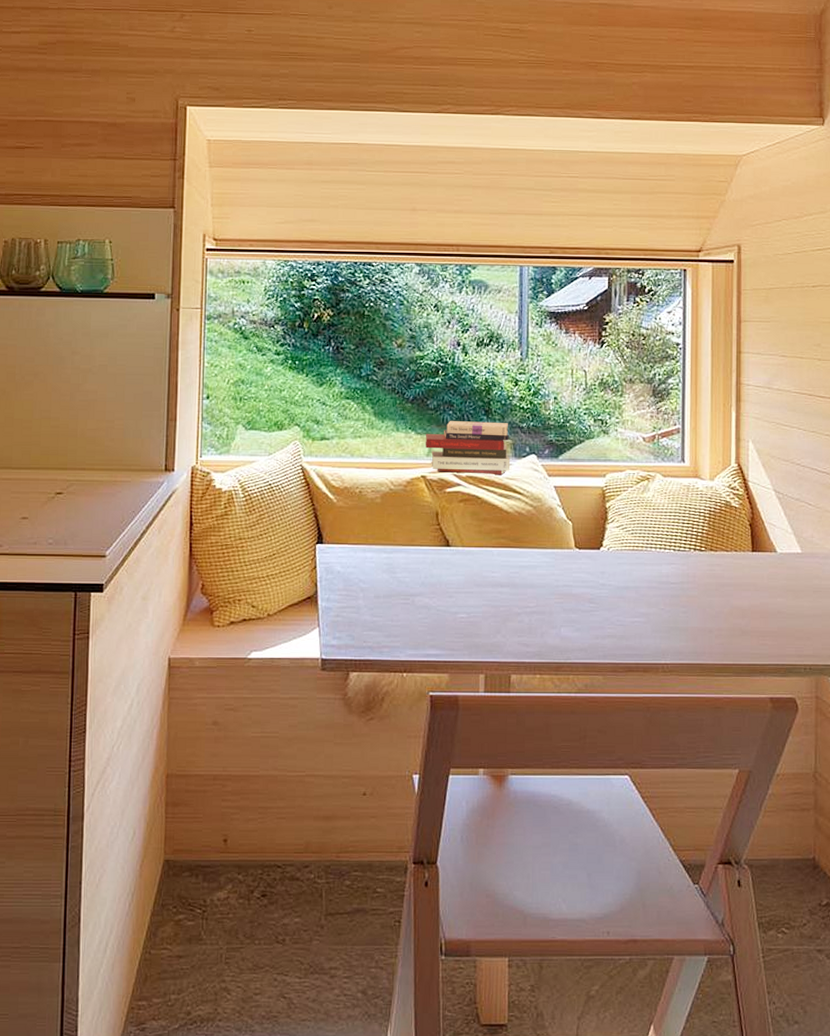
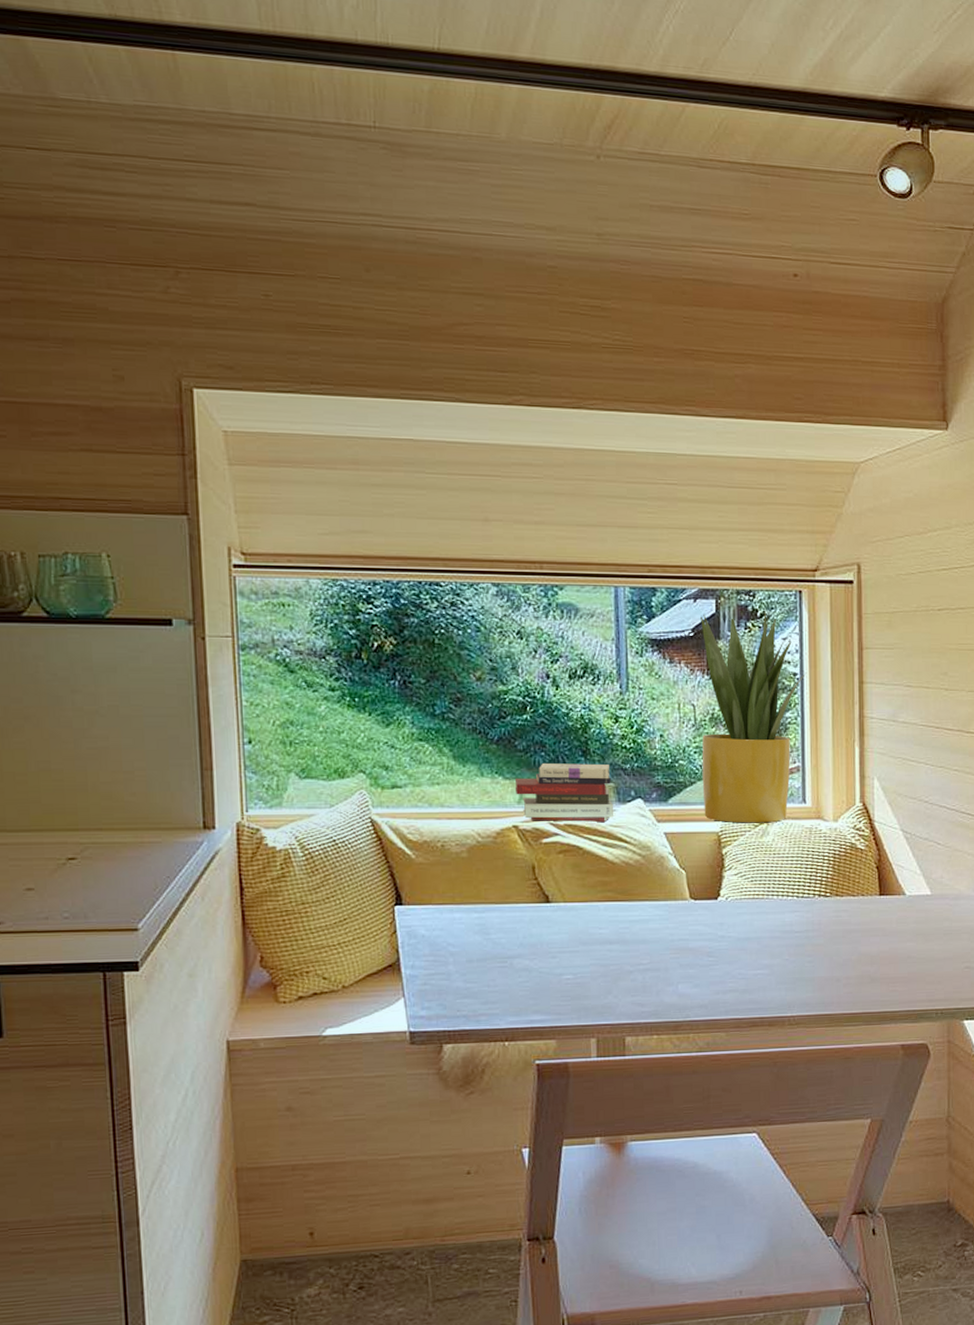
planter: none [590,285,688,480] -> present [701,609,806,823]

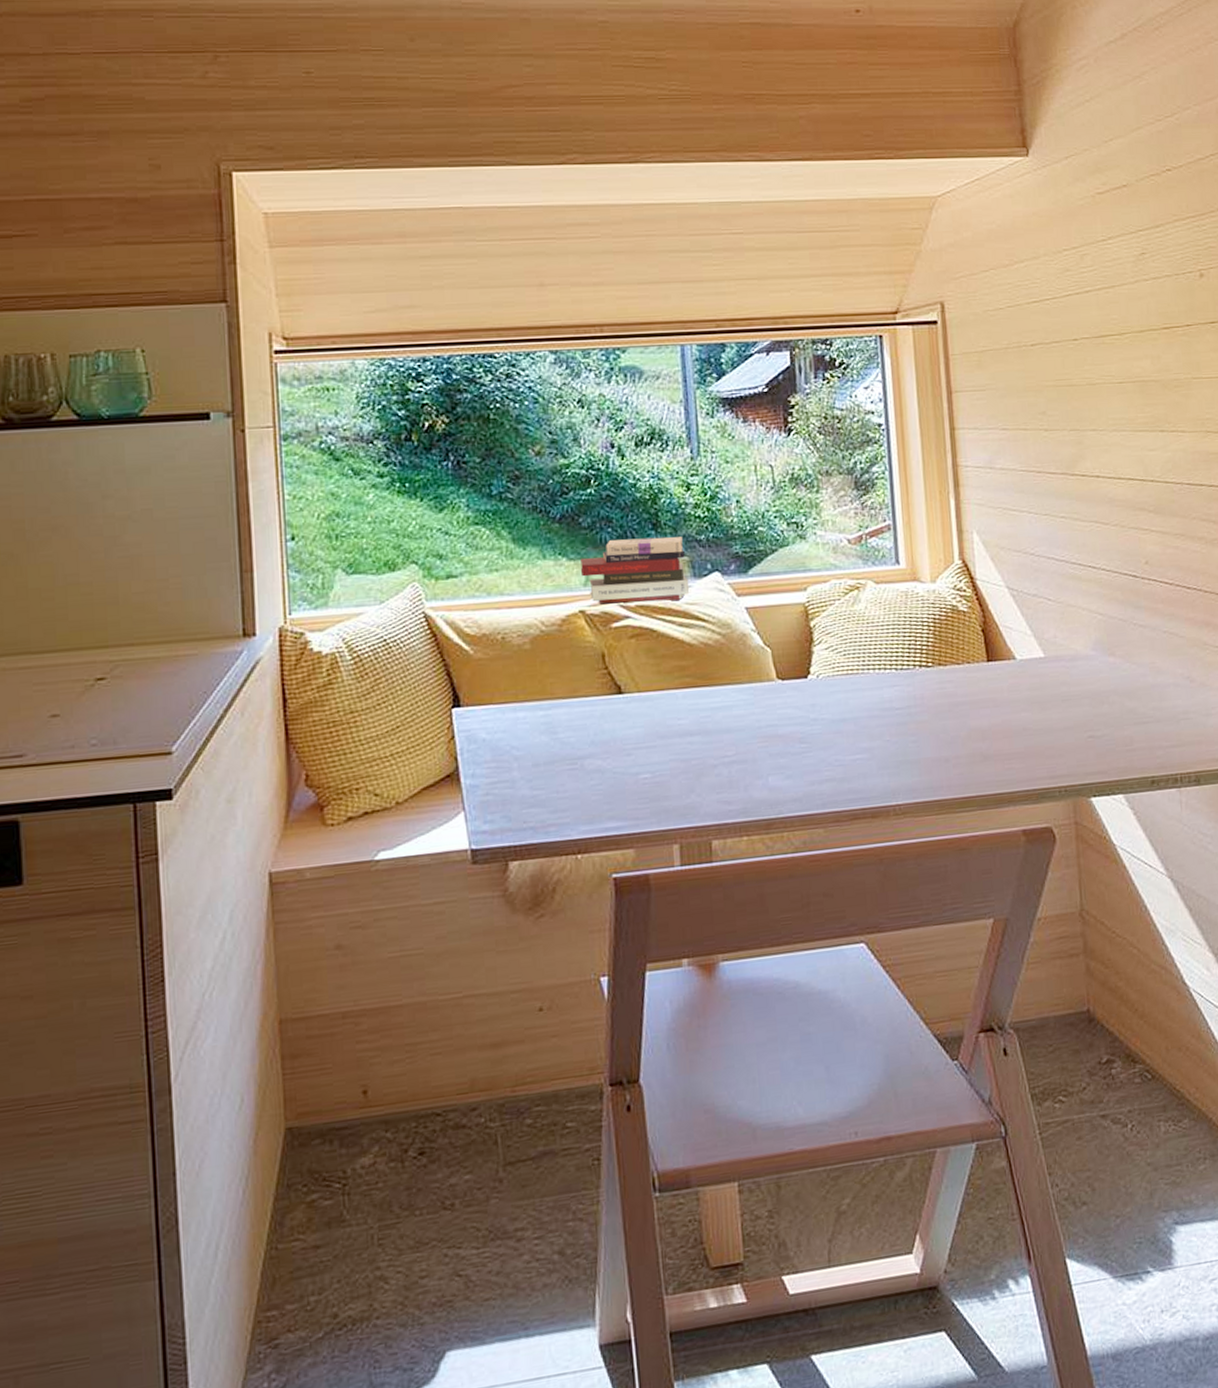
planter: present [701,609,806,823] -> none [774,357,891,592]

